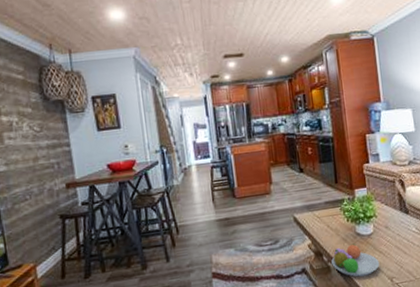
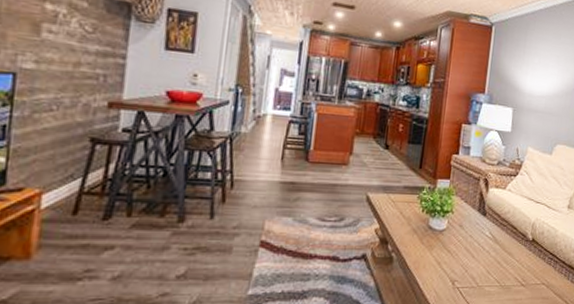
fruit bowl: present [331,243,380,277] -> none [395,237,445,274]

